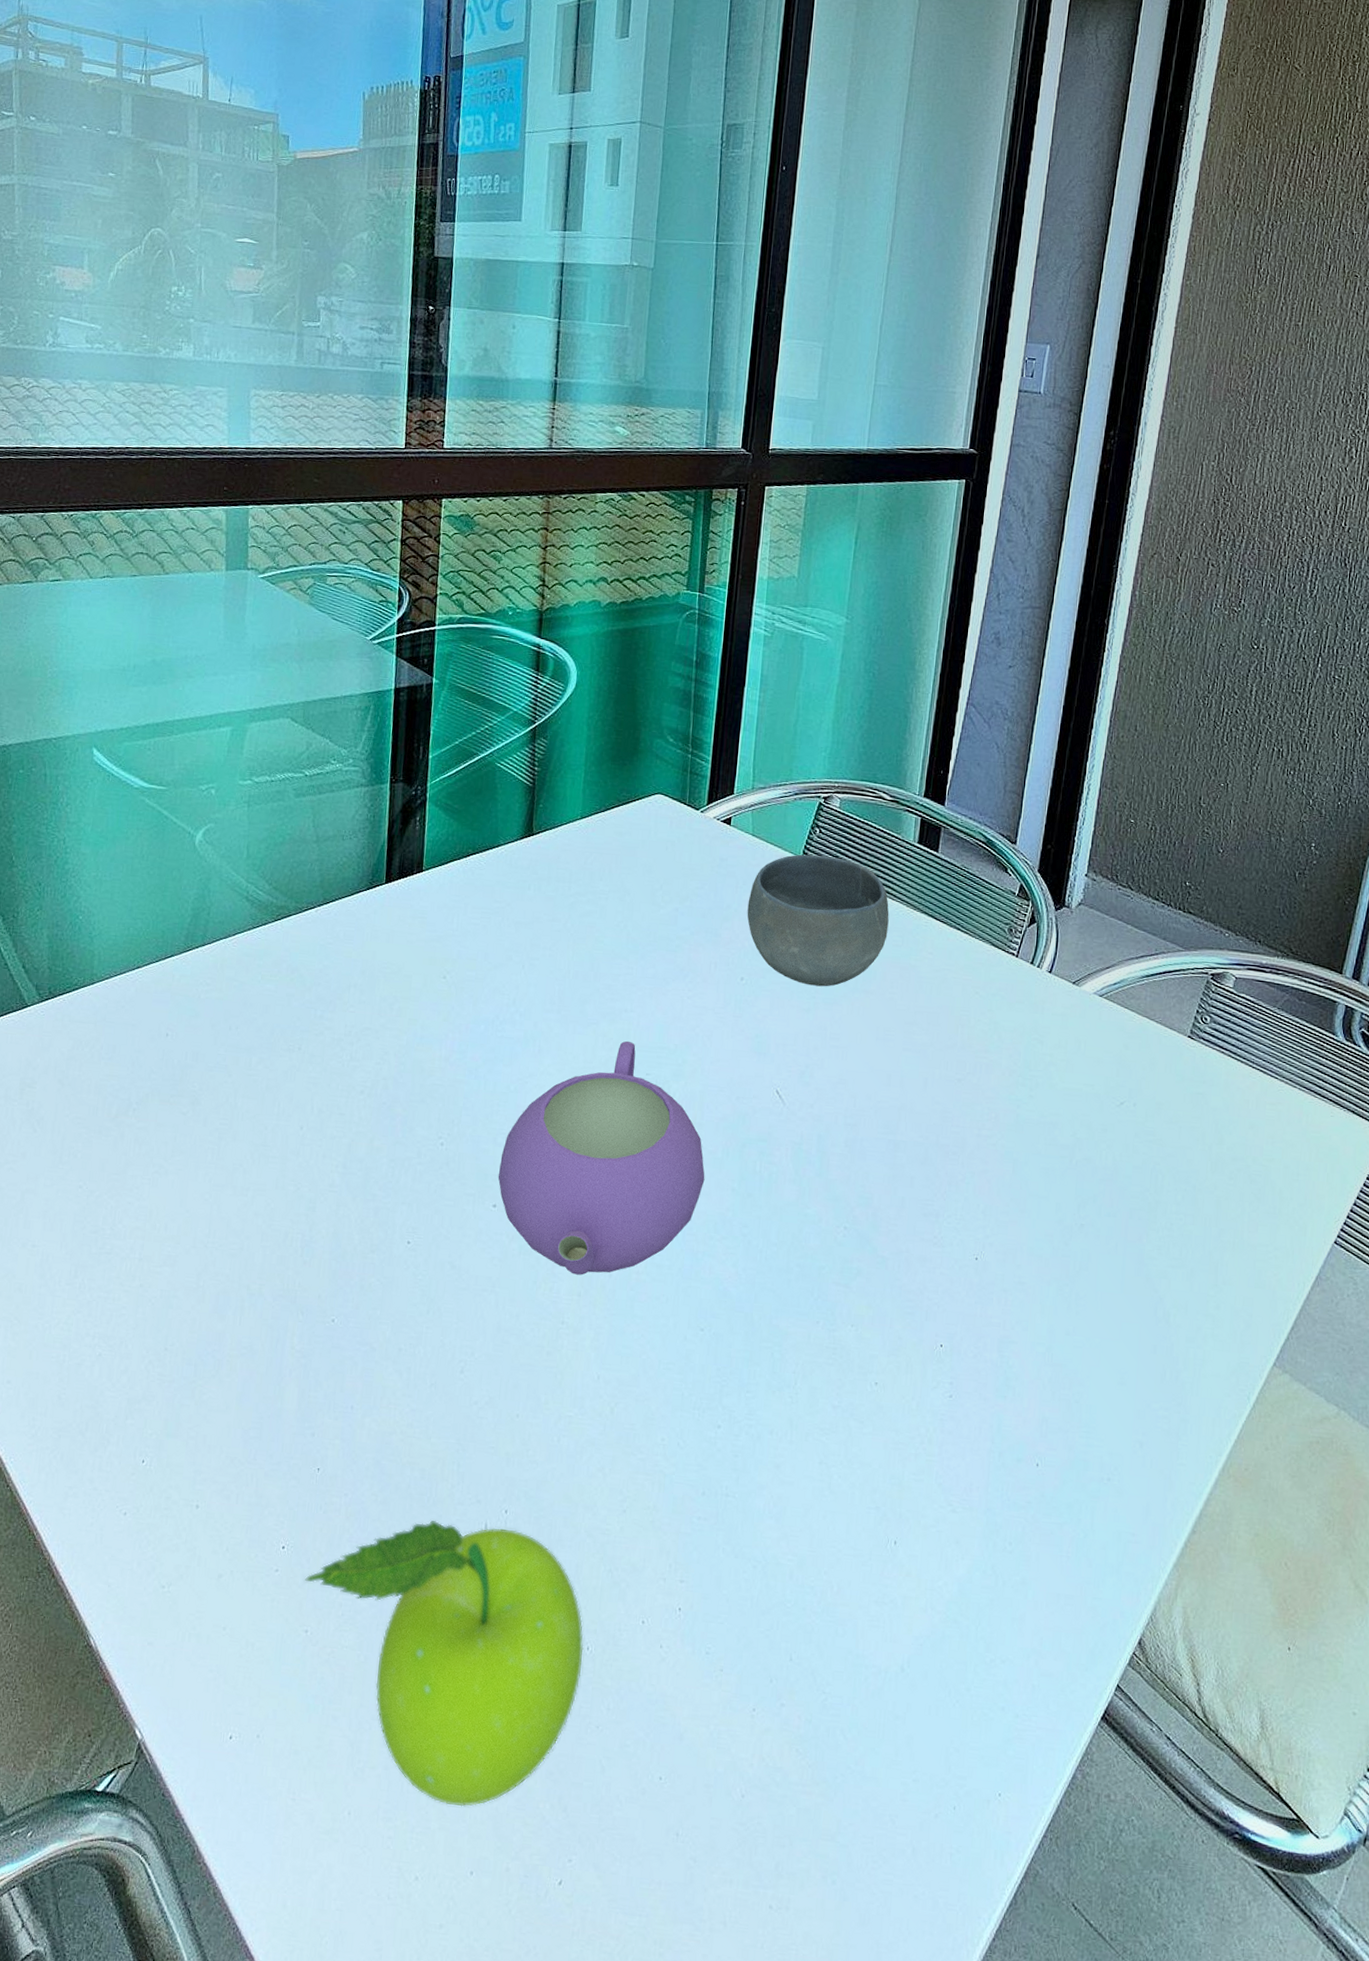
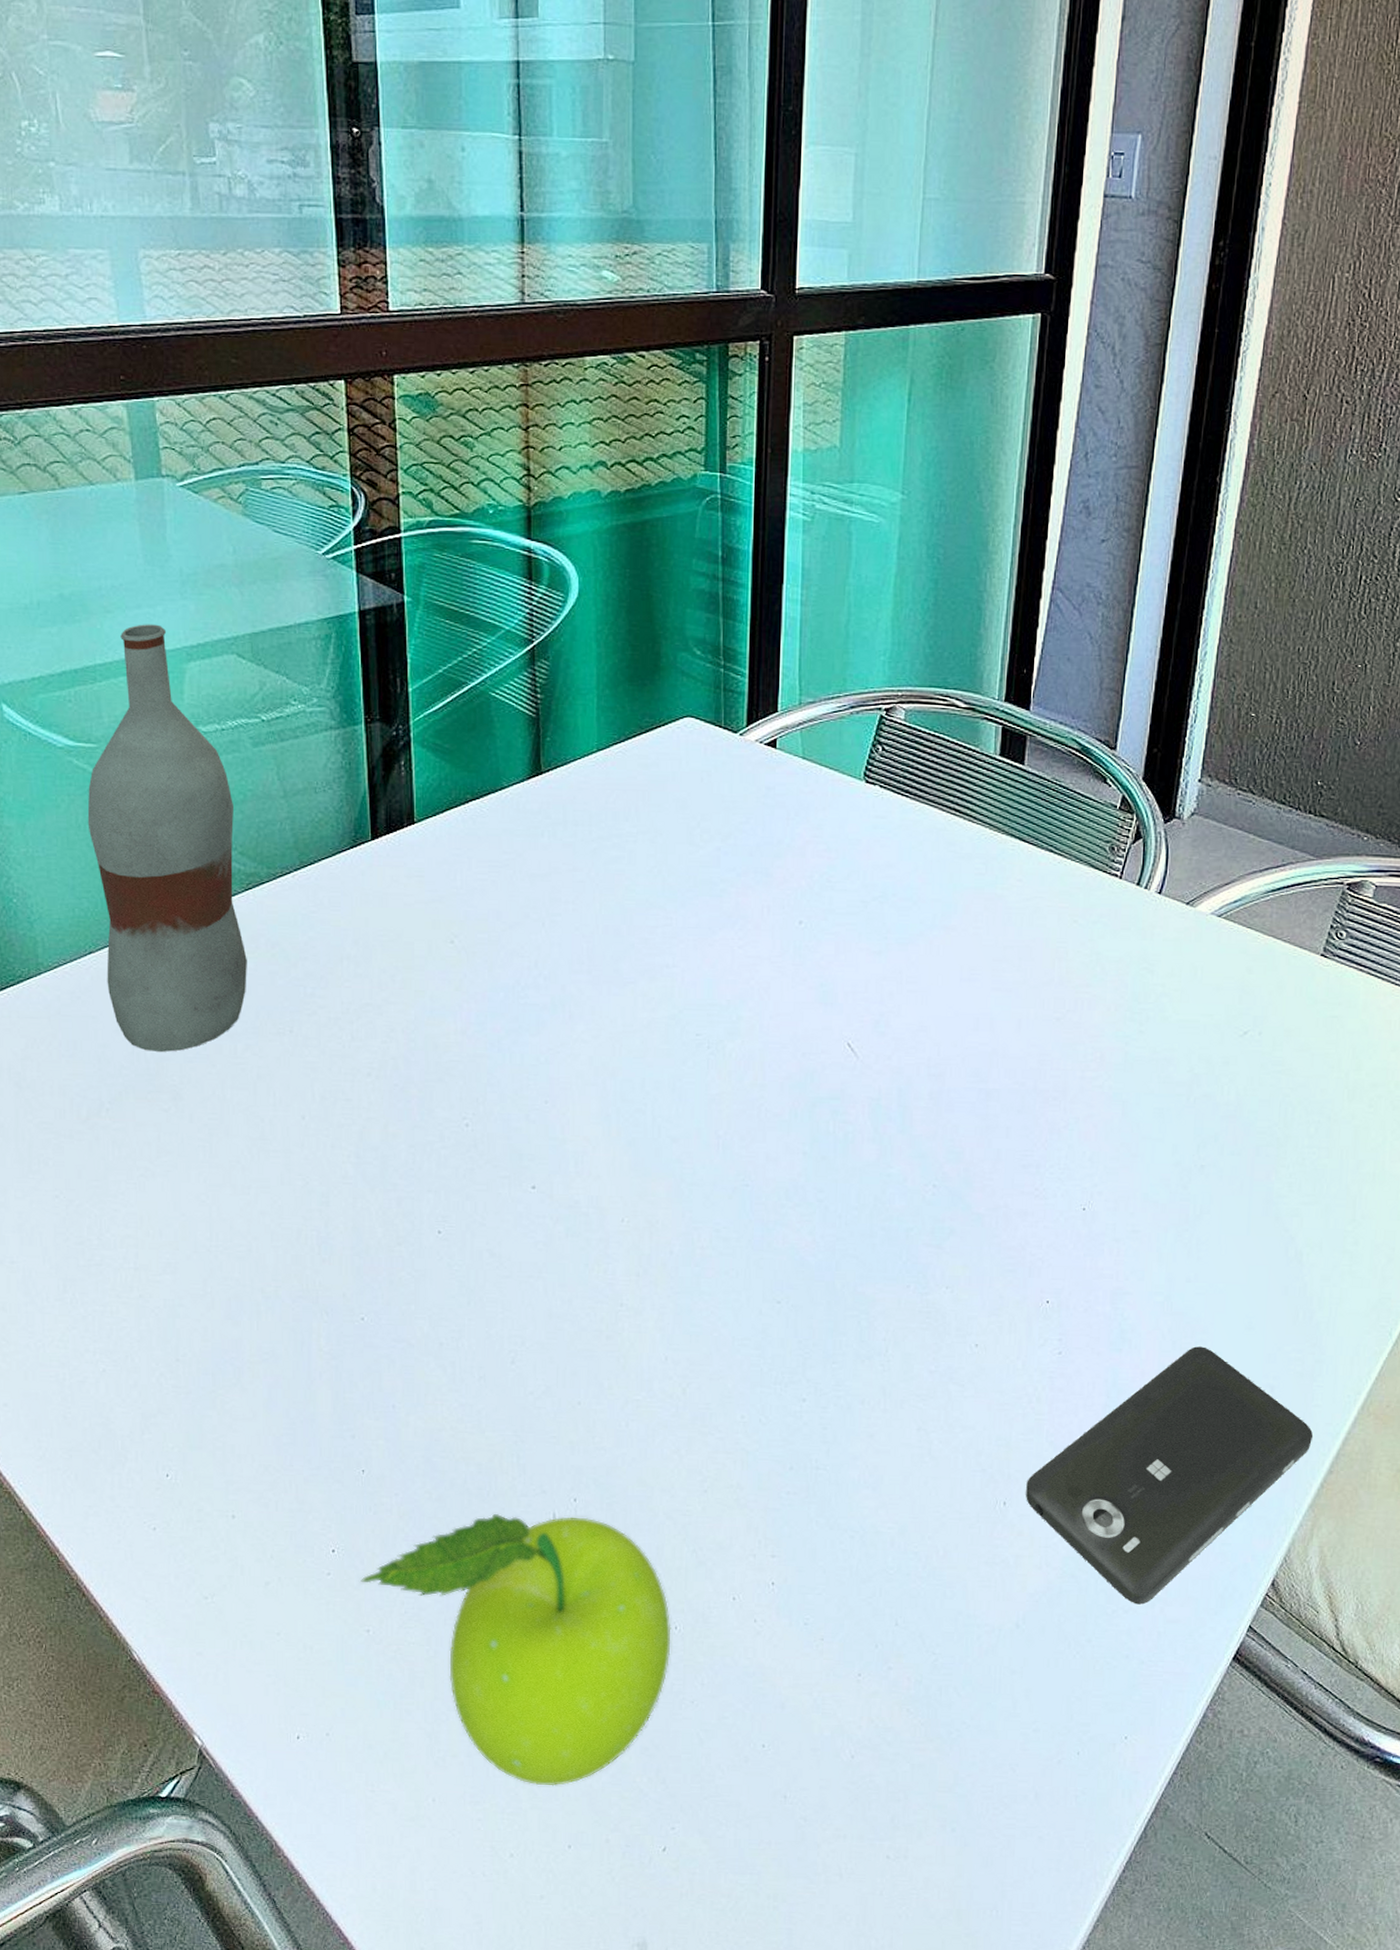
bottle: none [148,688,274,1061] -> present [87,624,247,1052]
teapot: present [498,1041,705,1275] -> none [534,999,772,1254]
bowl: present [747,854,889,987] -> none [802,776,969,926]
smartphone: none [915,1398,1179,1656] -> present [1026,1346,1314,1605]

